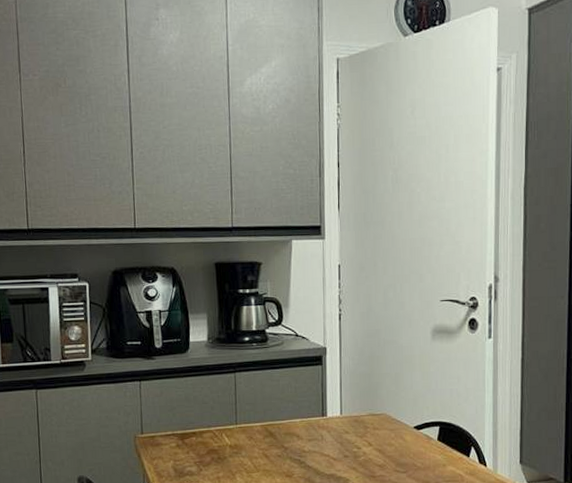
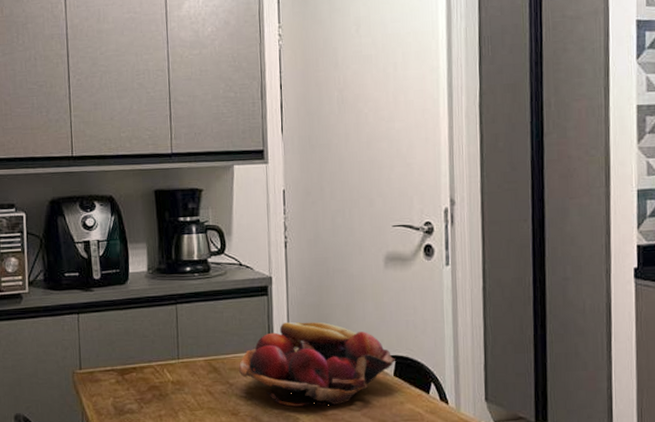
fruit basket: none [293,389,439,469] -> present [238,321,395,407]

